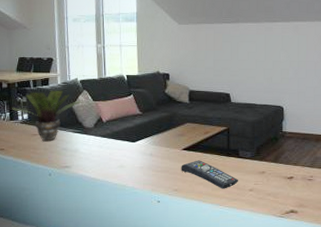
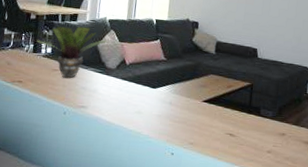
remote control: present [181,160,239,189] -> none [199,114,258,148]

